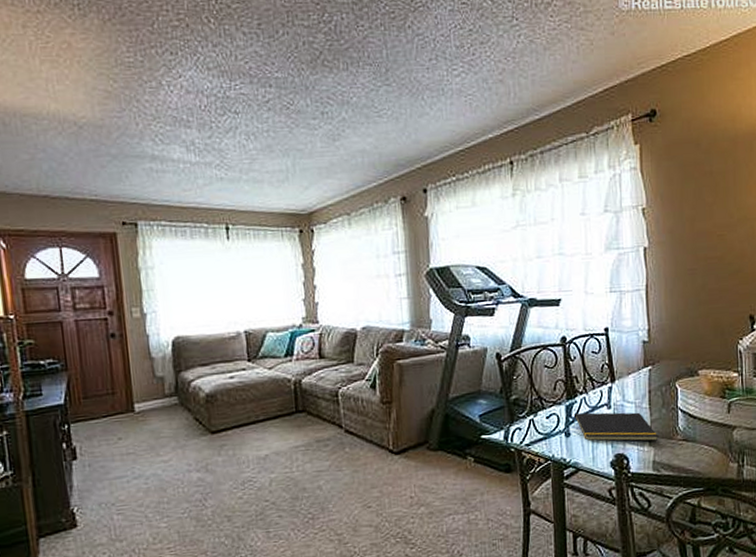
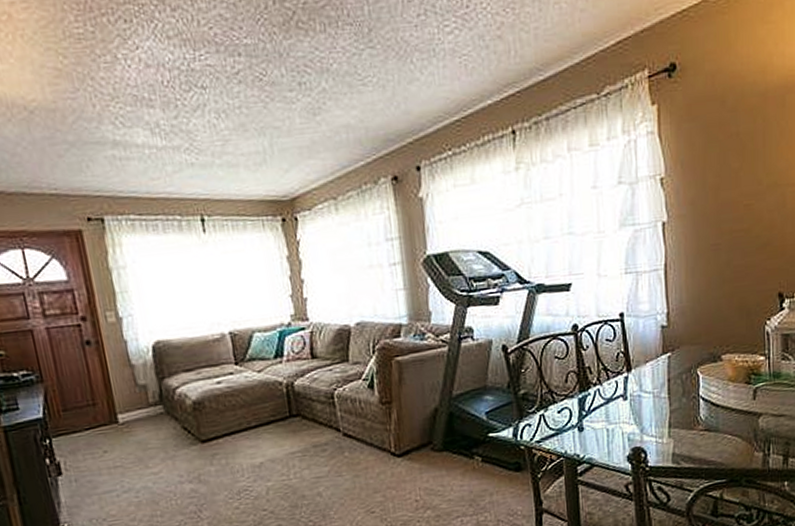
notepad: present [573,412,659,441] -> none [587,402,679,435]

